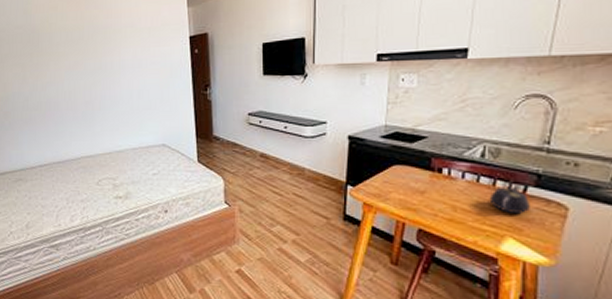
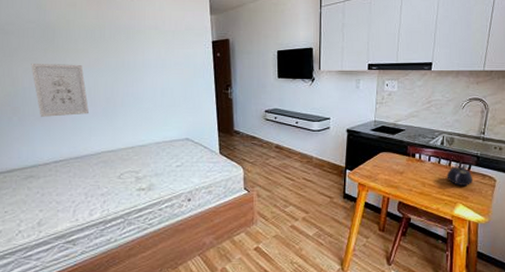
wall art: none [19,67,69,121] -> present [31,63,89,117]

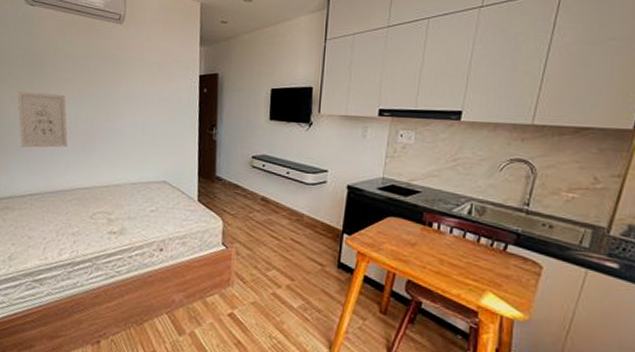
teapot: present [446,165,472,186] -> none [473,243,509,270]

